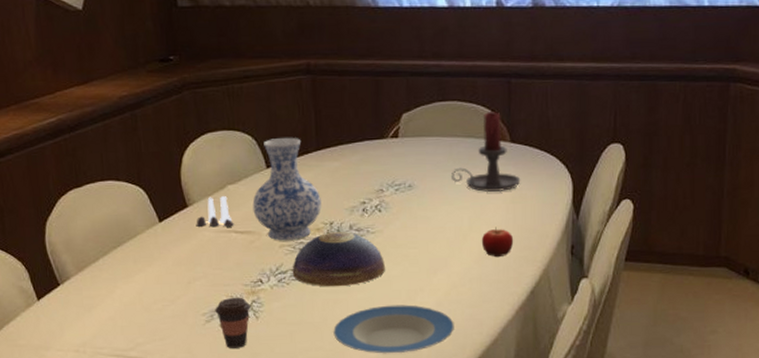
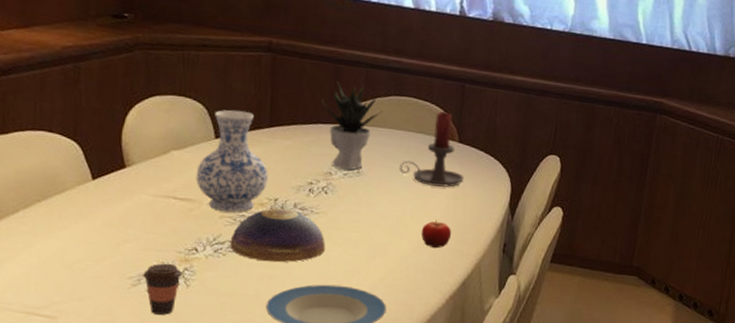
salt and pepper shaker set: present [196,196,234,227] -> none [132,160,174,193]
potted plant: none [365,94,428,184] -> present [322,81,383,169]

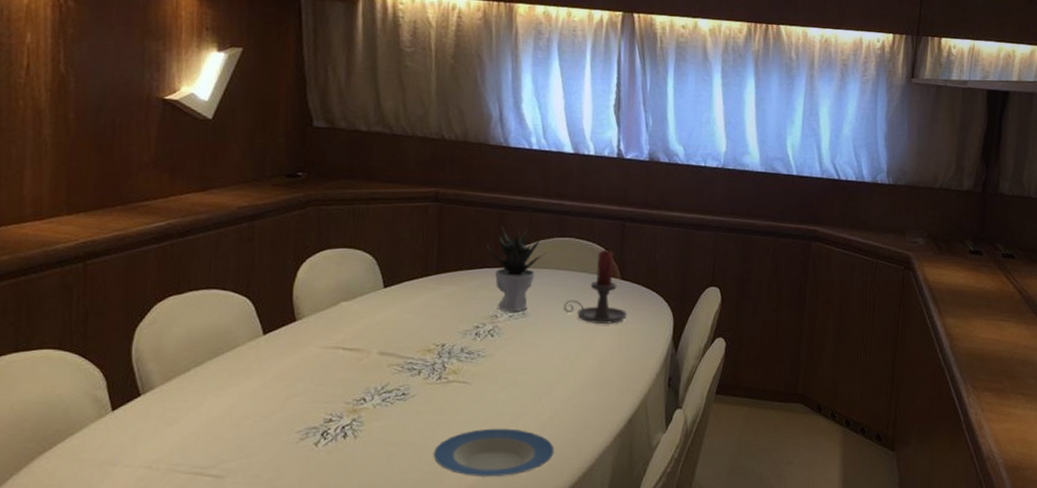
coffee cup: present [143,263,183,315] -> none [311,415,351,468]
vase: present [196,110,268,212] -> none [364,259,436,360]
decorative bowl: present [230,208,325,263] -> none [397,354,492,409]
fruit: present [421,219,452,249] -> none [586,357,617,386]

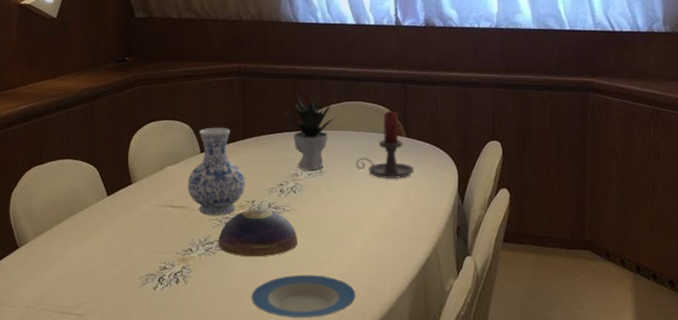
vase: none [364,259,436,360] -> present [187,127,245,216]
decorative bowl: none [397,354,492,409] -> present [218,209,297,257]

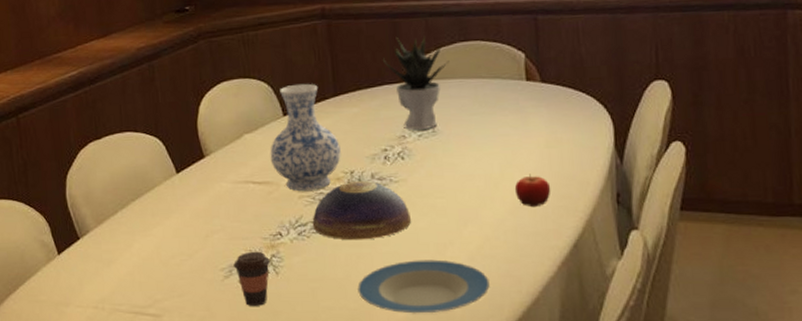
coffee cup: none [150,263,182,309] -> present [233,251,271,306]
candle holder: present [356,110,414,179] -> none [478,49,555,137]
fruit: none [380,209,408,236] -> present [514,174,551,208]

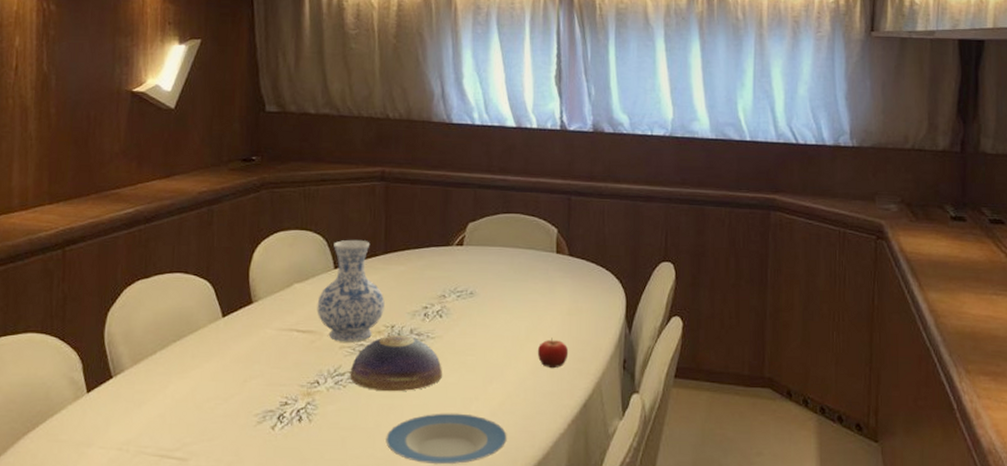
coffee cup: present [233,251,271,306] -> none [268,398,306,453]
potted plant: present [383,36,450,130] -> none [433,203,492,290]

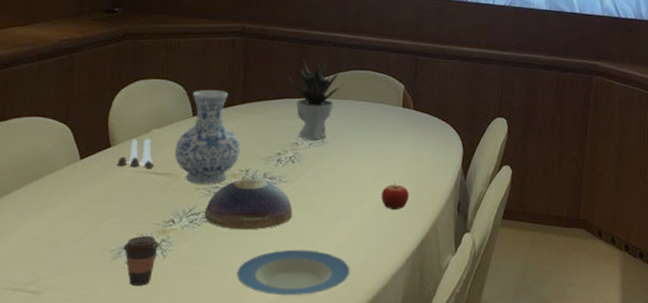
salt and pepper shaker set: none [259,294,297,326] -> present [116,139,155,168]
coffee cup: none [268,398,306,453] -> present [123,235,160,286]
potted plant: none [433,203,492,290] -> present [289,59,344,139]

